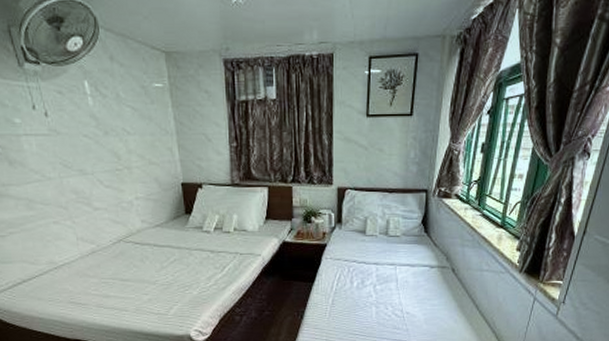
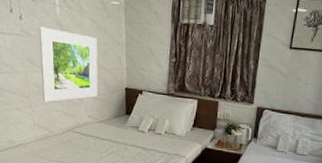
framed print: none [69,122,149,210] -> present [38,26,98,102]

